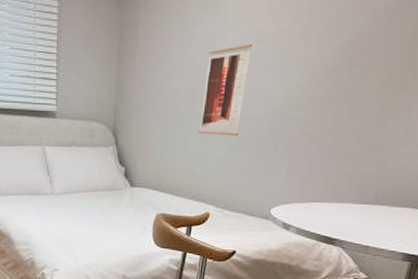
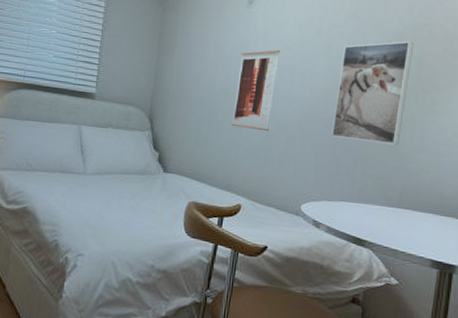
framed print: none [305,18,408,139] -> present [331,41,414,145]

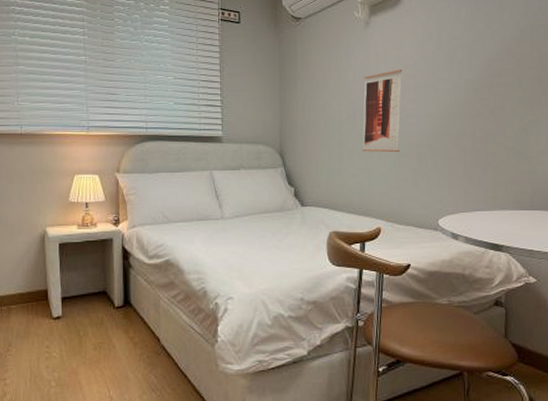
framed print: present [331,41,414,145] -> none [460,45,532,150]

